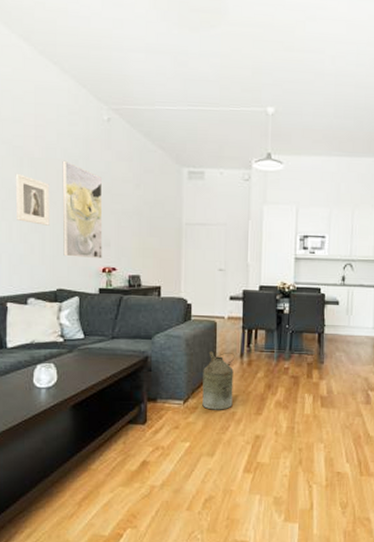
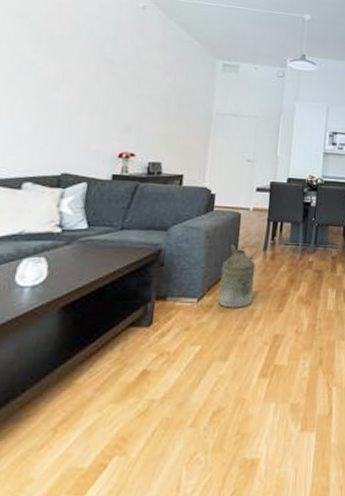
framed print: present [15,173,50,226] -> none [23,48,69,105]
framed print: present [62,160,103,259] -> none [74,41,130,144]

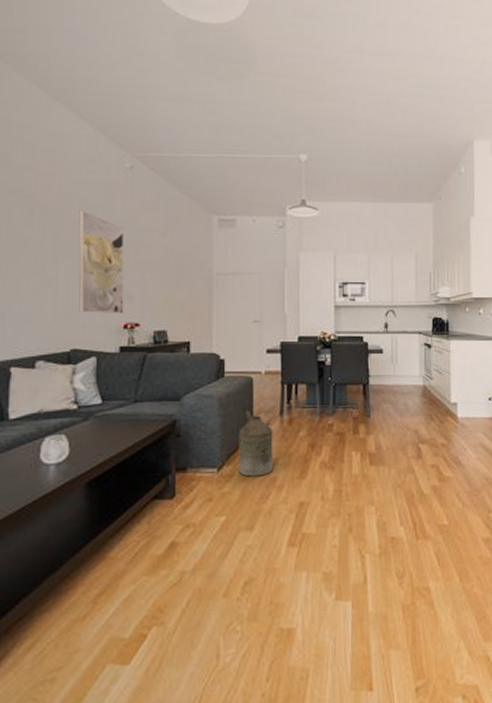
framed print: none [74,41,130,144] -> present [78,209,124,315]

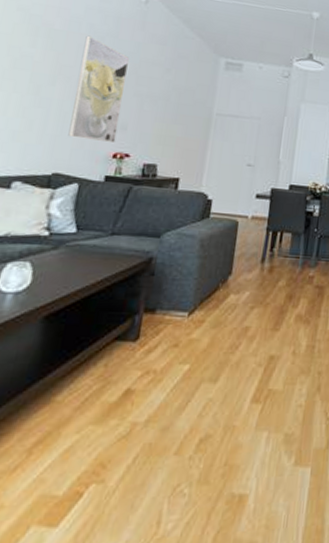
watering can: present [239,410,274,477] -> none [210,254,256,325]

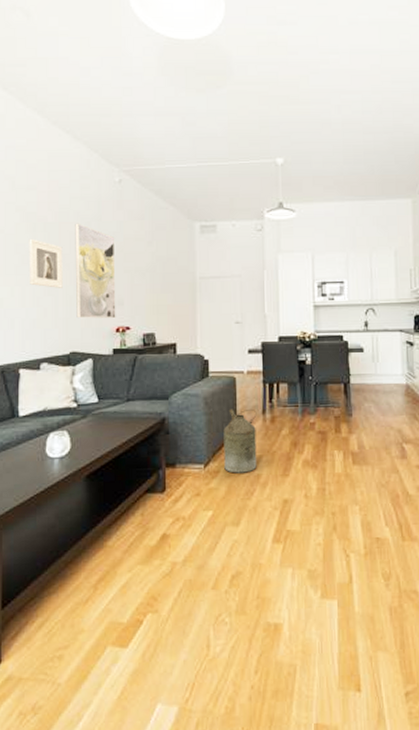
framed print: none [18,42,67,102] -> present [29,238,63,288]
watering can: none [210,254,256,325] -> present [223,408,257,473]

